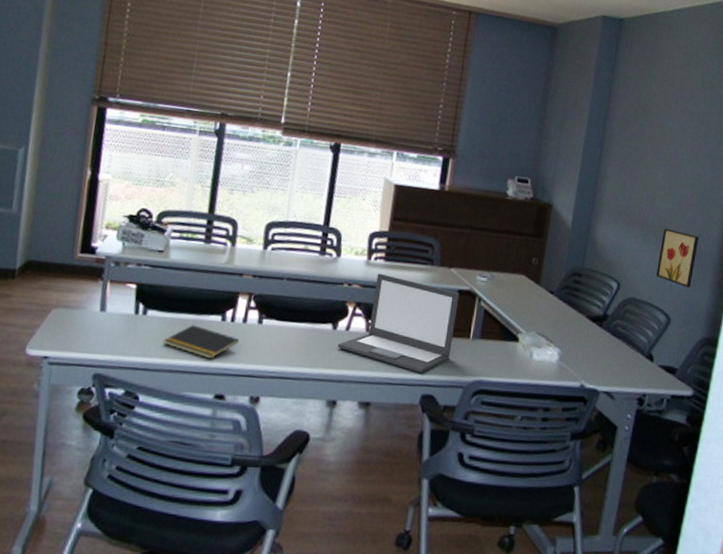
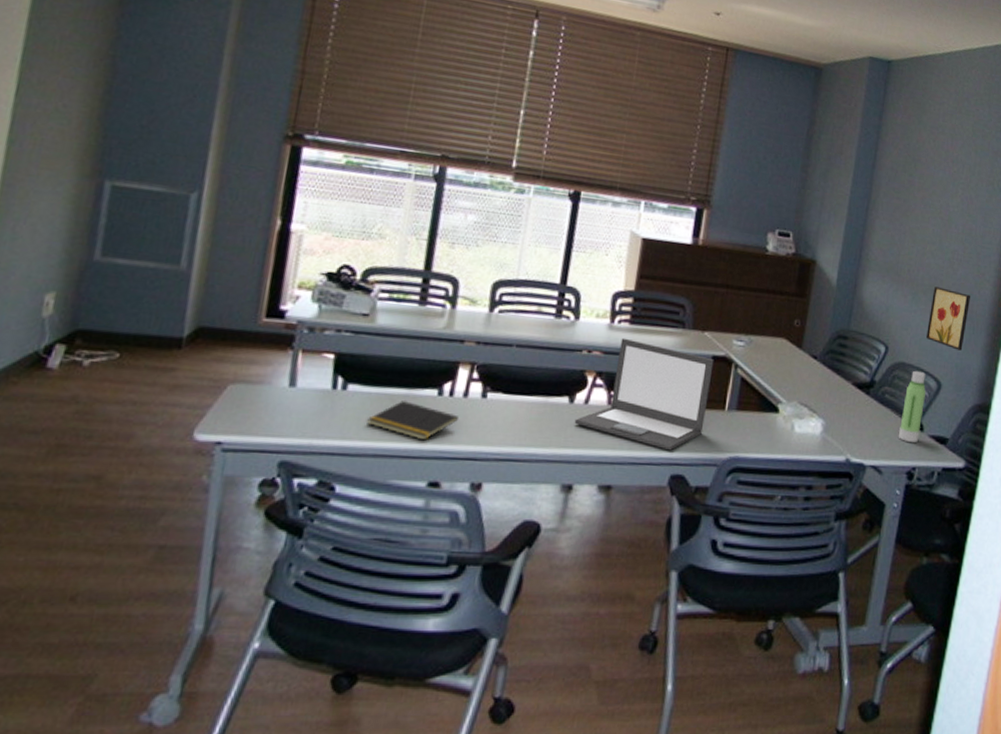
water bottle: none [629,305,656,372] -> present [898,370,926,443]

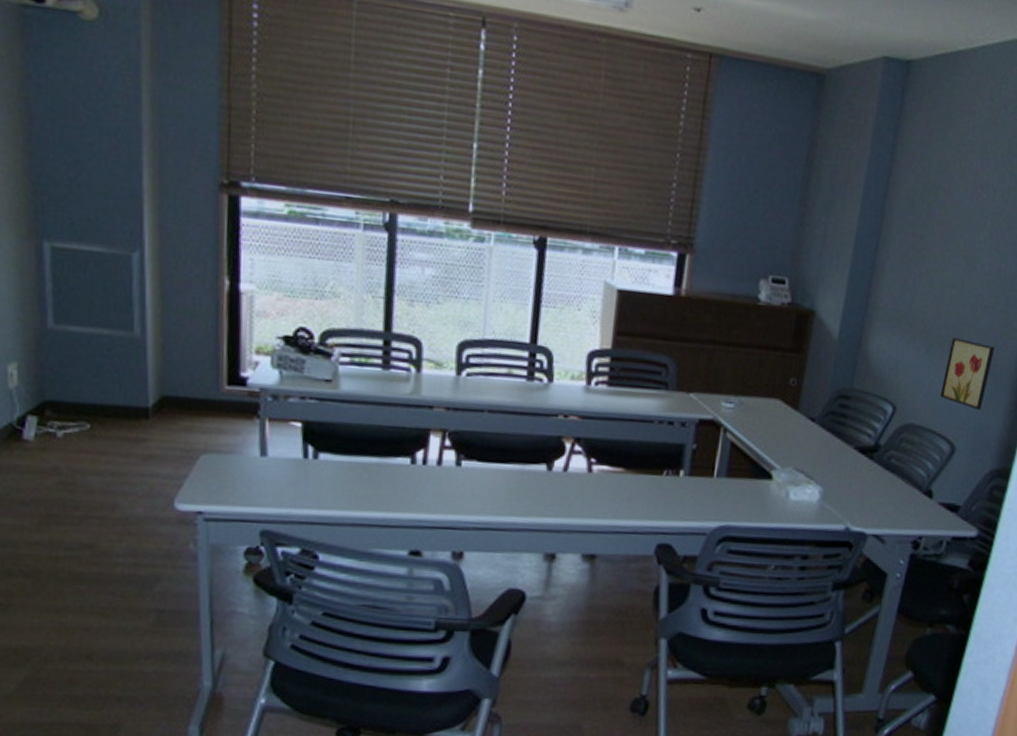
notepad: present [367,401,458,441] -> none [342,470,434,510]
laptop: present [574,337,714,451] -> none [554,401,701,520]
water bottle: present [898,370,926,443] -> none [904,432,938,511]

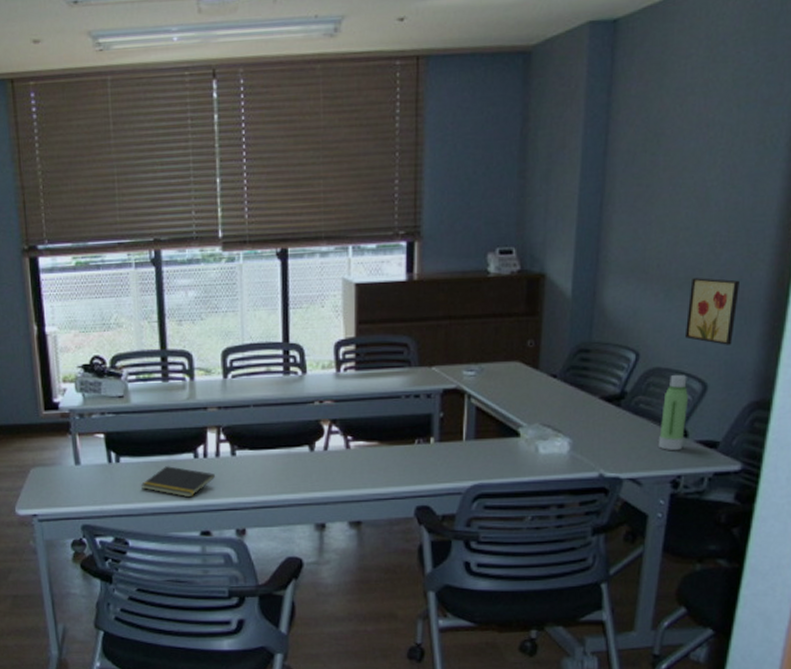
notepad: none [342,470,434,510] -> present [141,466,215,498]
water bottle: none [904,432,938,511] -> present [658,374,688,451]

